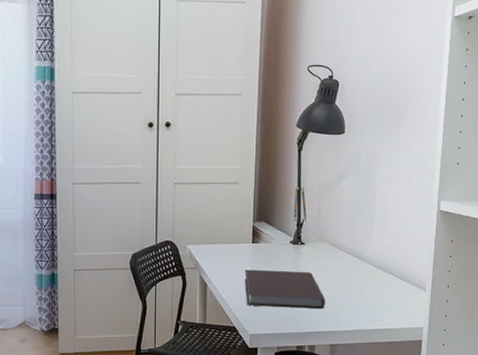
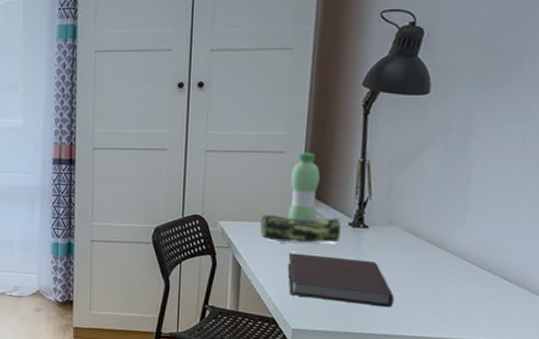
pencil case: none [221,236,284,260] -> present [260,215,341,243]
water bottle: none [243,183,267,241] -> present [288,152,320,221]

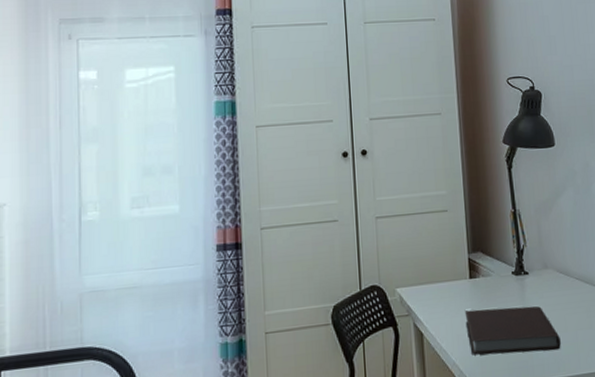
pencil case: present [260,215,341,243] -> none [435,267,507,301]
water bottle: present [288,152,320,221] -> none [456,208,484,277]

